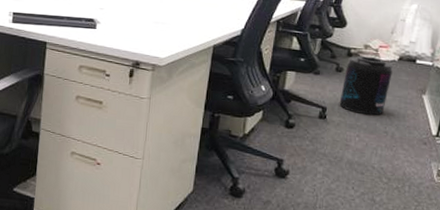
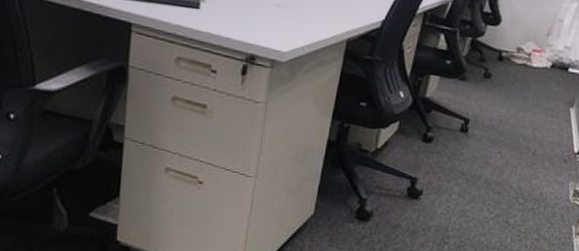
supplement container: present [339,56,394,116] -> none [483,61,545,130]

